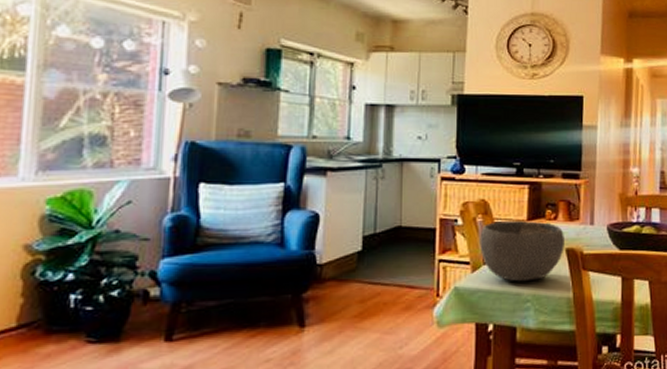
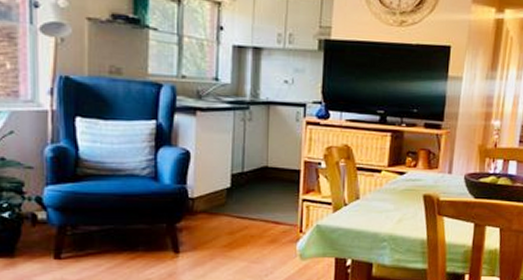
bowl: present [480,220,564,282] -> none [341,166,423,223]

